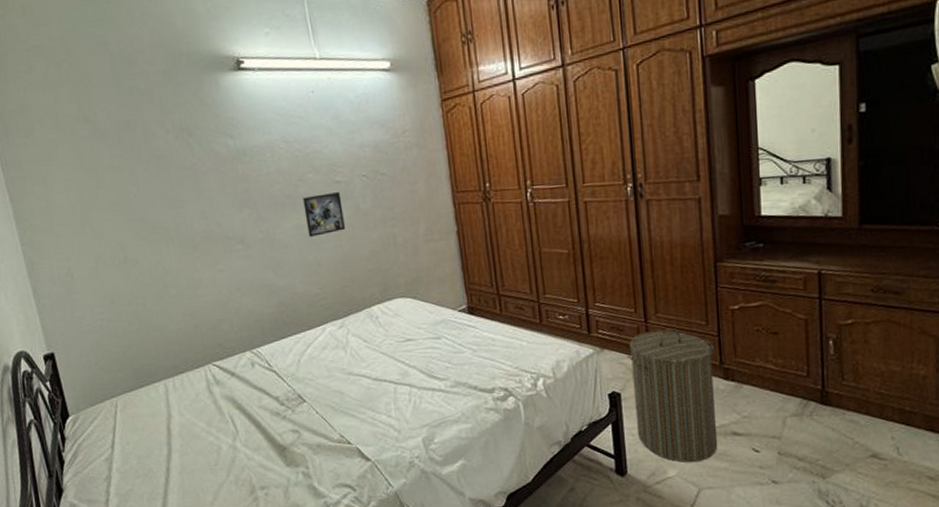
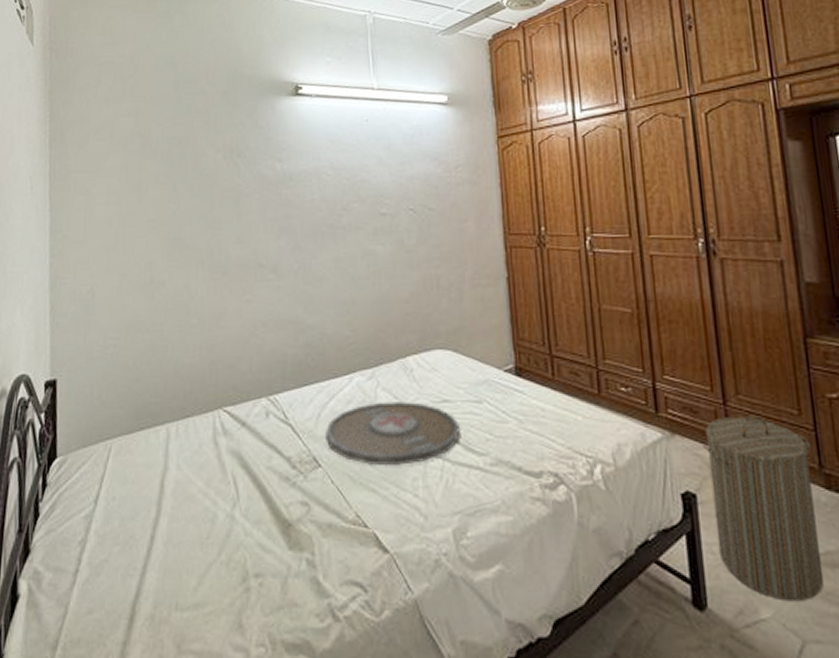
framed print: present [303,191,345,237] -> none [344,224,386,271]
serving tray: none [306,343,423,397] -> present [324,400,460,467]

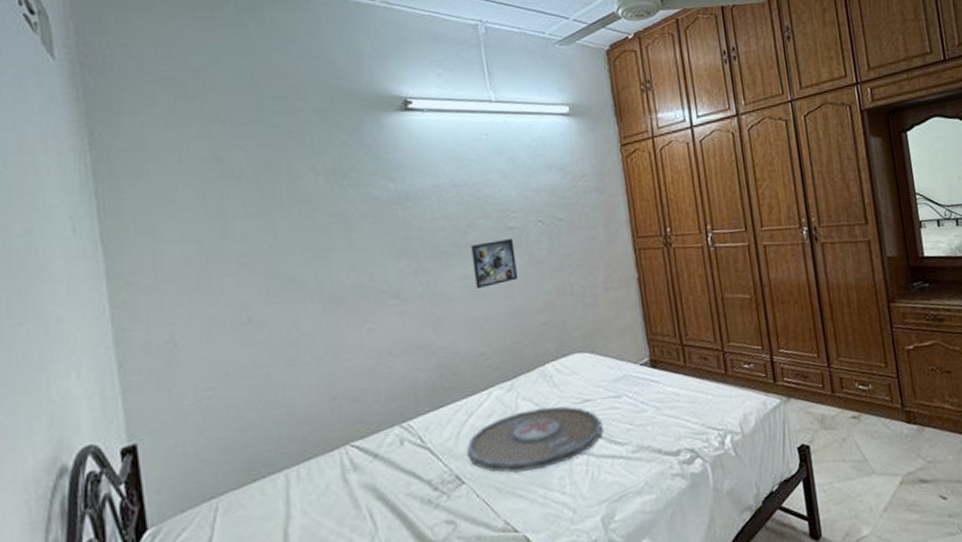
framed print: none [344,224,386,271] -> present [471,238,517,288]
laundry hamper: present [703,414,825,602] -> none [813,371,908,518]

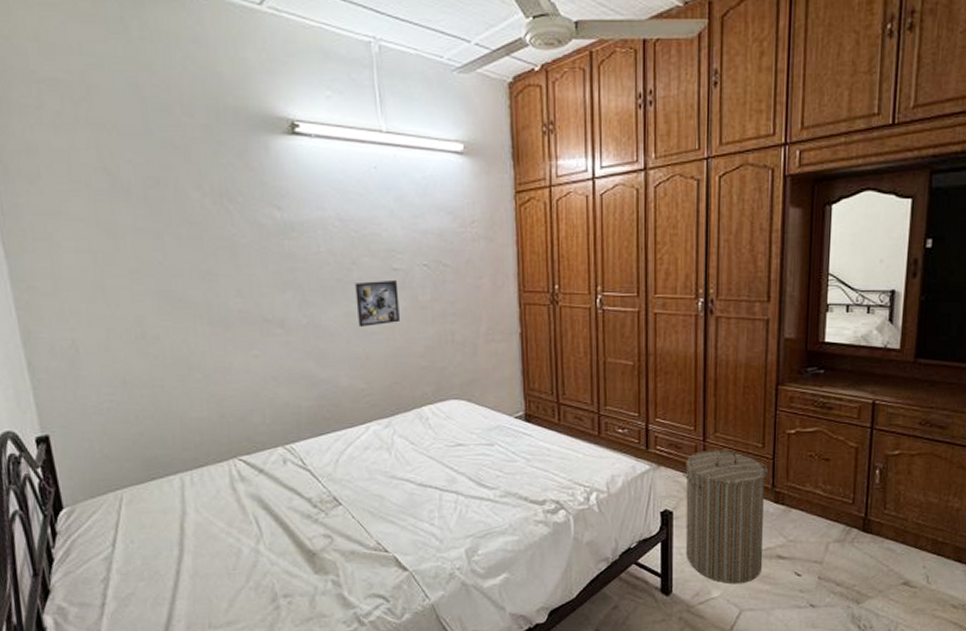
serving tray: present [466,406,602,473] -> none [343,445,473,502]
laundry hamper: none [813,371,908,518] -> present [683,448,768,585]

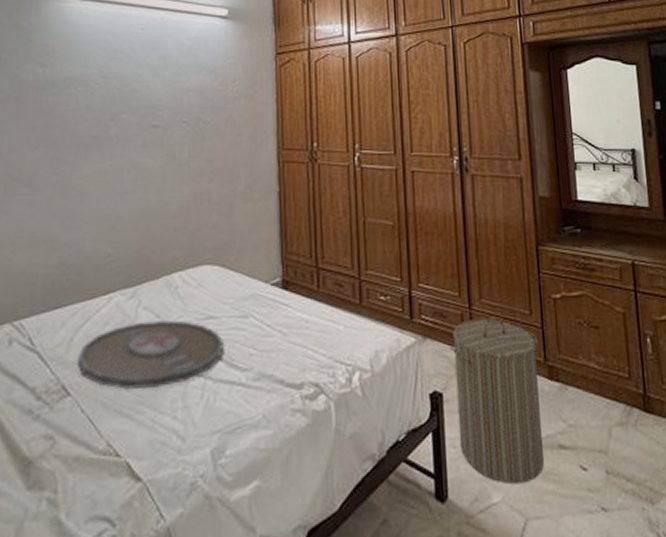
serving tray: none [343,445,473,502] -> present [76,319,224,391]
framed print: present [355,279,400,327] -> none [110,136,156,185]

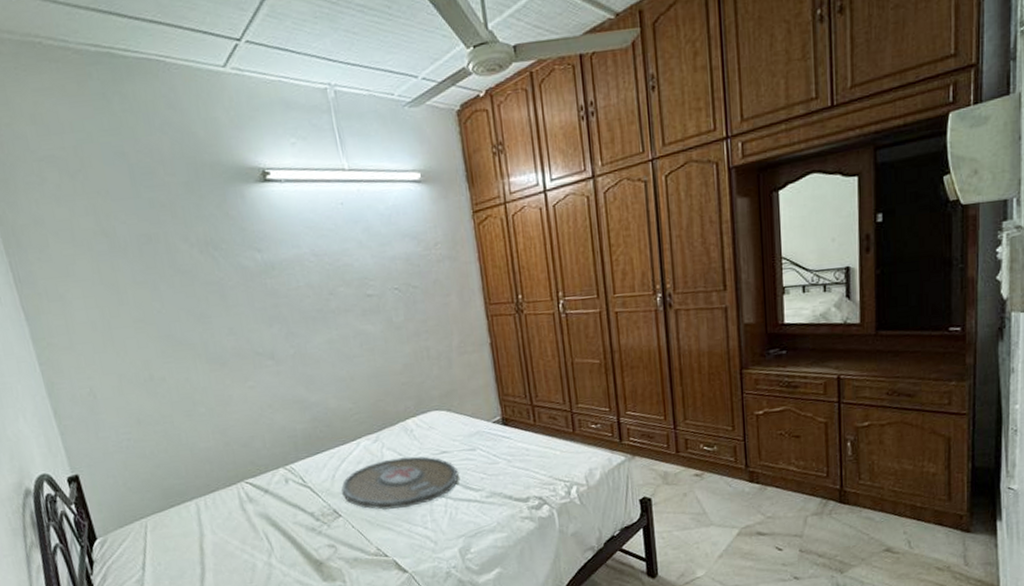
laundry hamper: present [450,316,545,485] -> none [657,433,744,563]

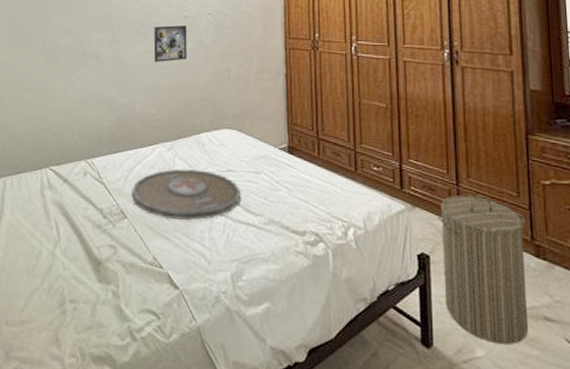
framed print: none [334,305,378,351] -> present [153,24,187,62]
laundry hamper: none [657,433,744,563] -> present [438,194,529,345]

